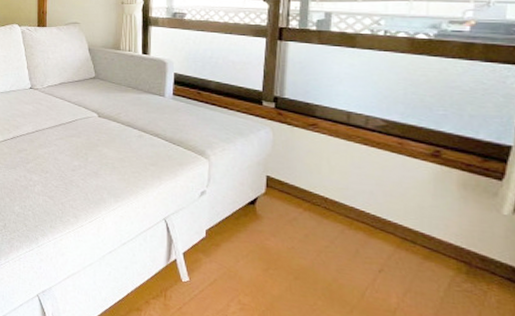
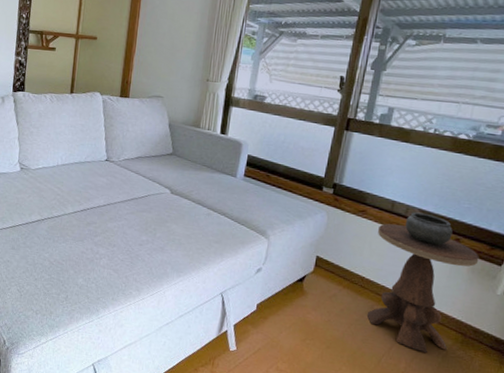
side table: none [335,122,470,285] -> present [367,212,480,353]

